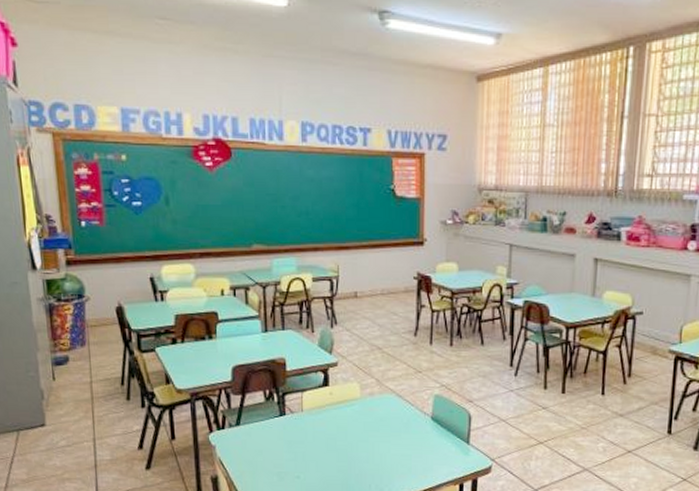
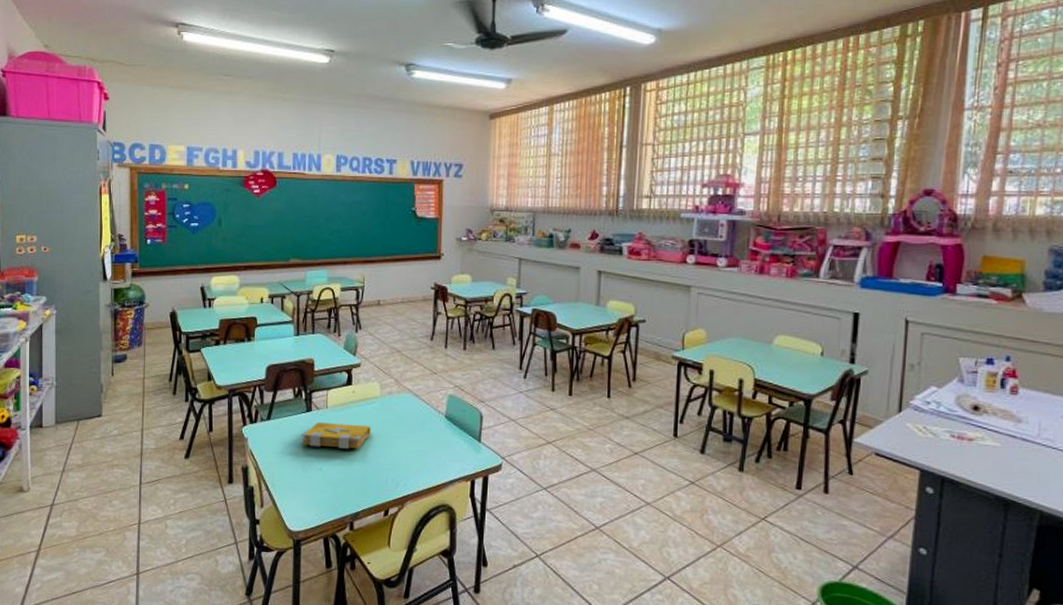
spell book: none [275,427,351,455] -> present [301,422,371,449]

